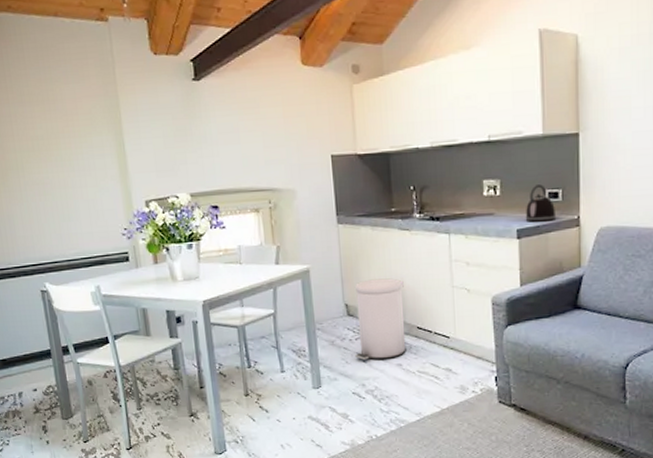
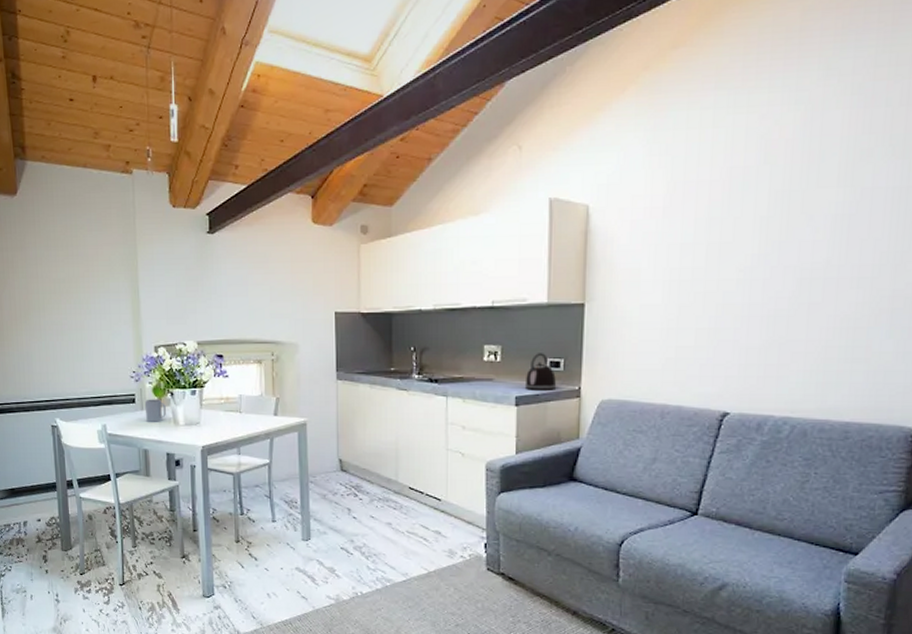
mug: none [139,255,163,280] -> present [144,399,166,422]
pedal bin: present [355,278,406,361] -> none [346,436,398,518]

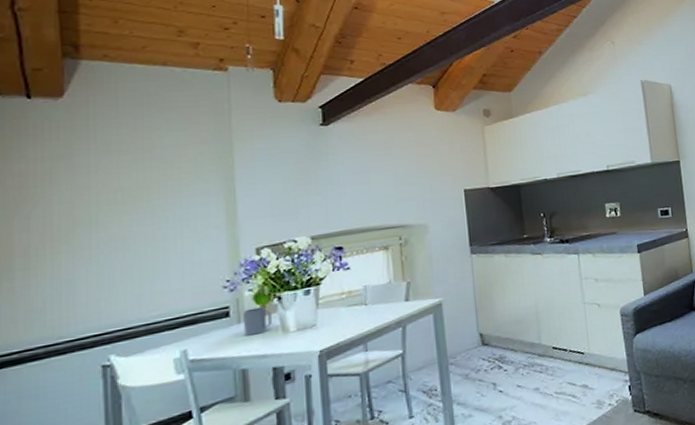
kettle: present [524,353,557,392] -> none [643,204,669,238]

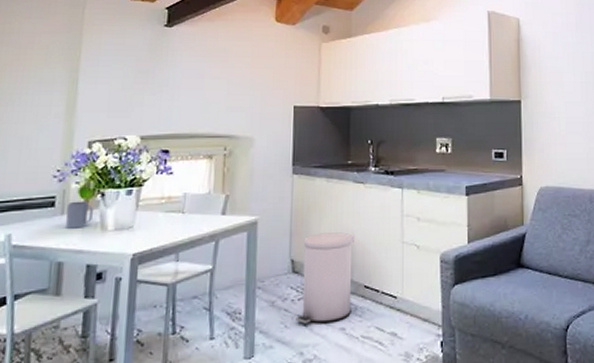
pedal bin: none [490,301,543,390] -> present [296,232,354,324]

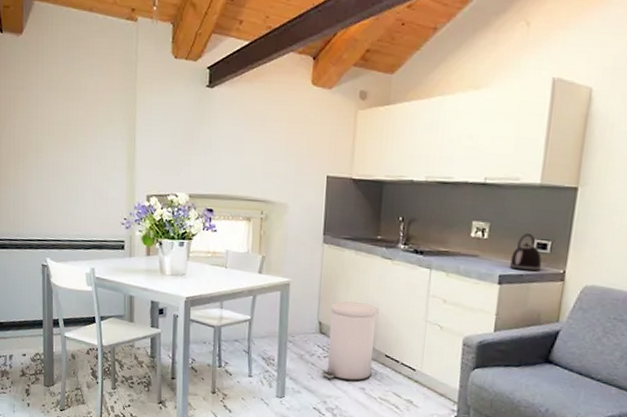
mug: present [64,201,93,229] -> none [133,246,154,270]
kettle: none [473,145,502,181] -> present [509,233,542,272]

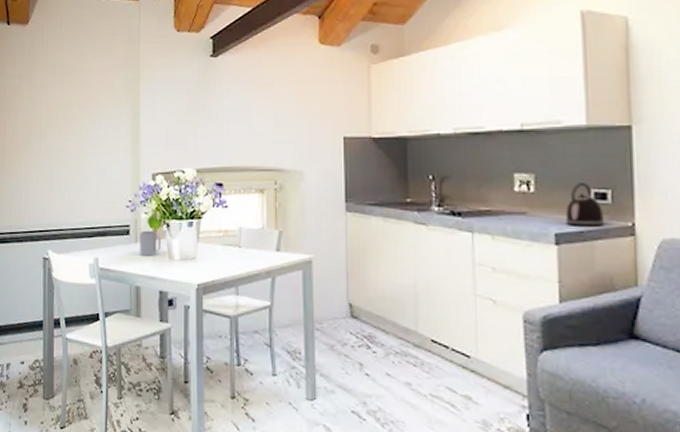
mug: none [133,246,154,270] -> present [139,230,161,256]
pedal bin: present [321,301,379,382] -> none [357,277,417,376]

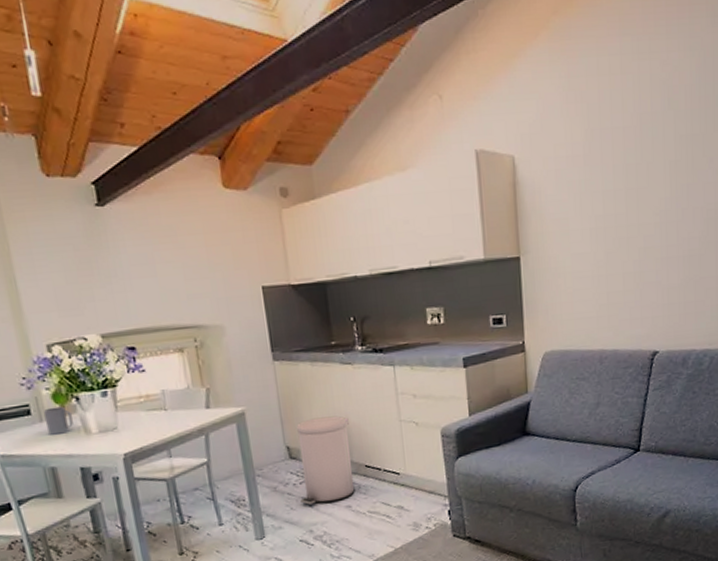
pedal bin: none [357,277,417,376] -> present [297,416,355,505]
kettle: present [565,183,605,228] -> none [470,310,502,351]

